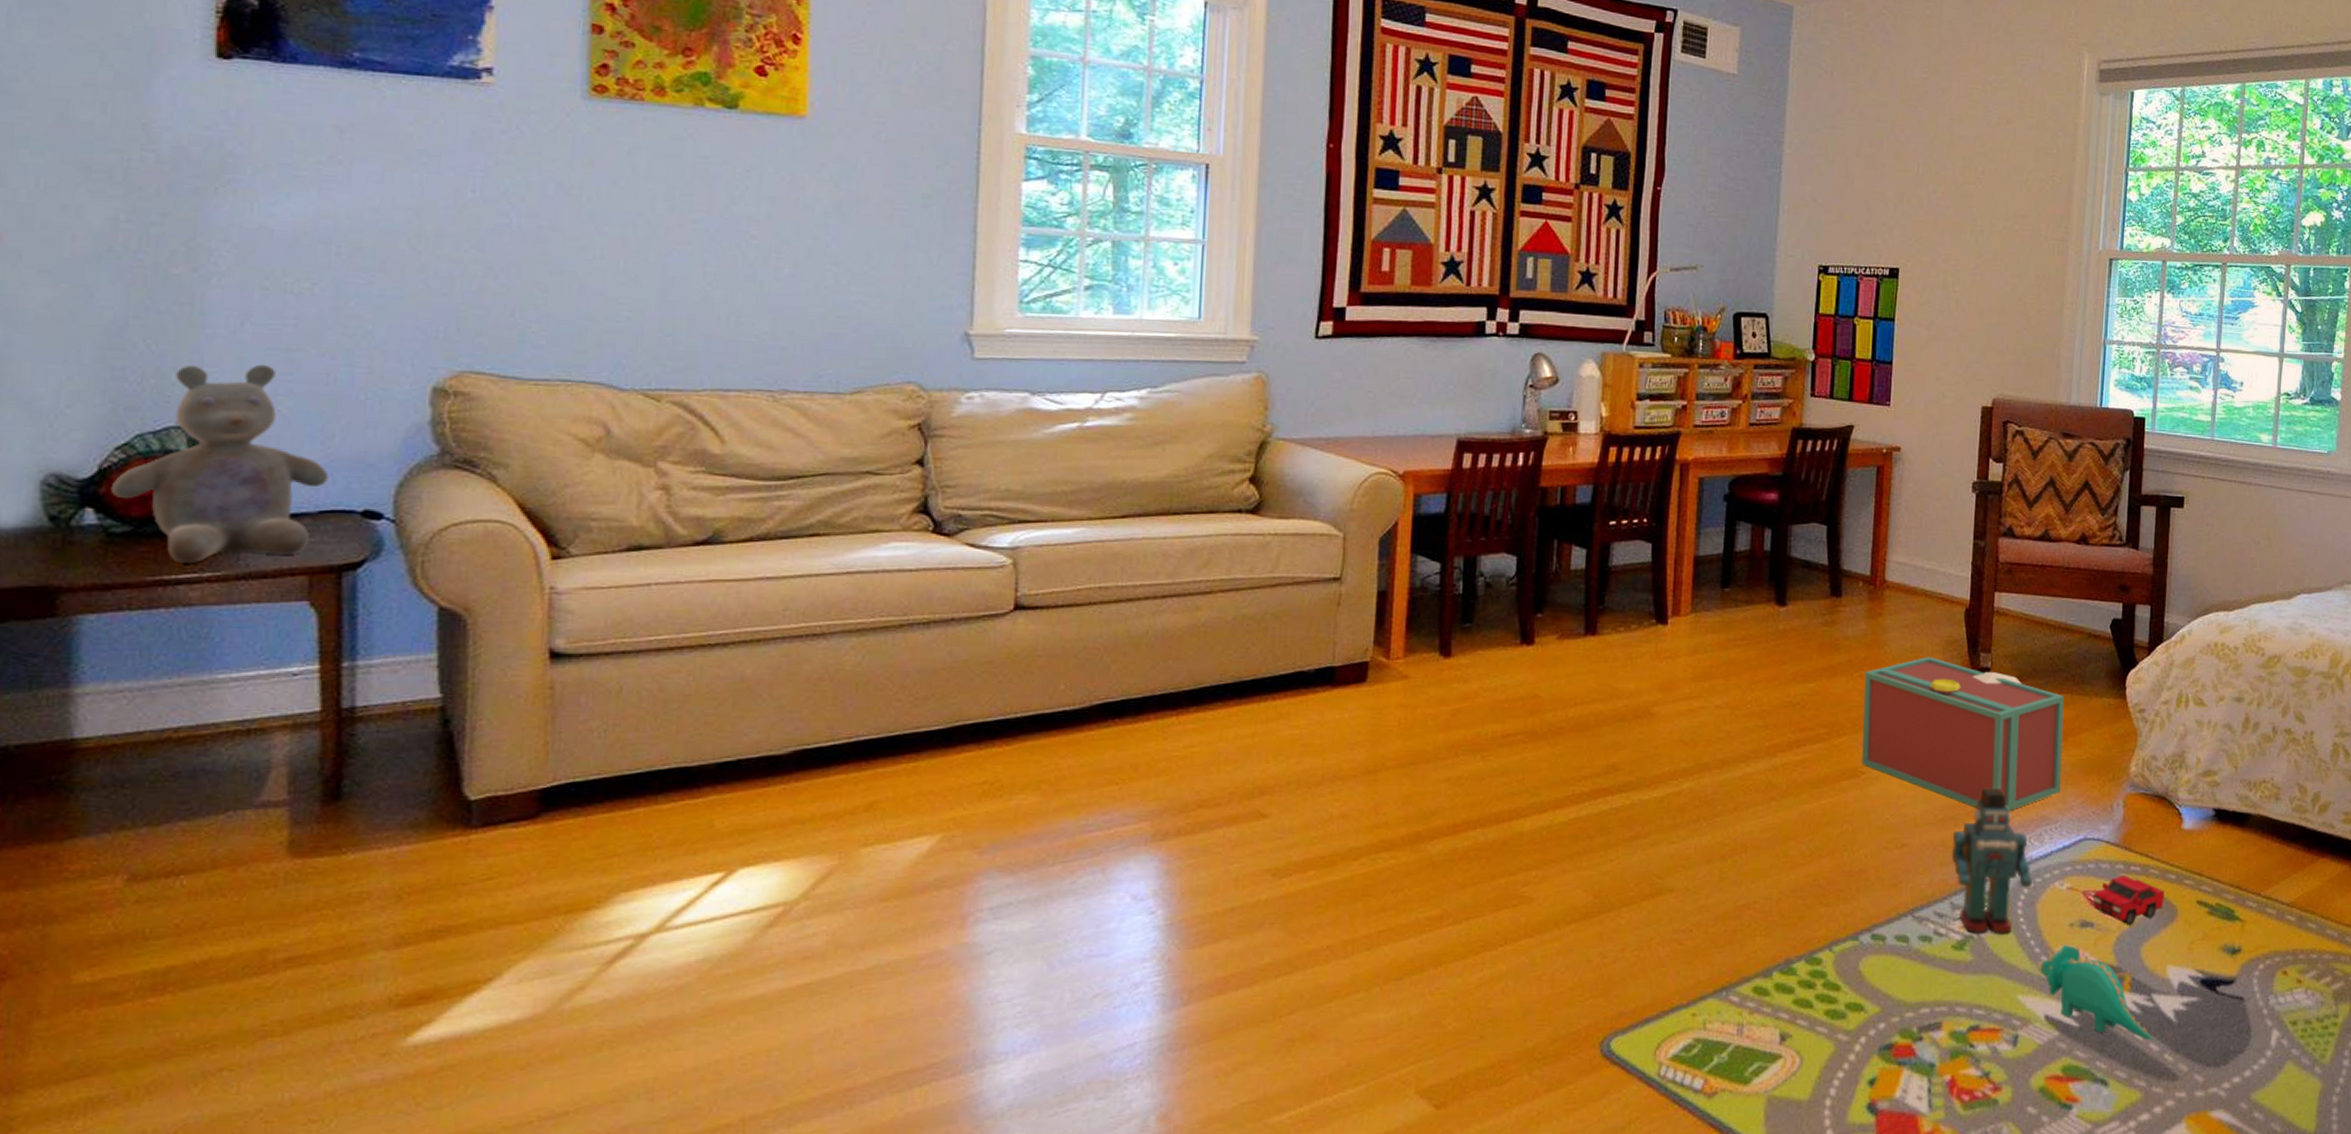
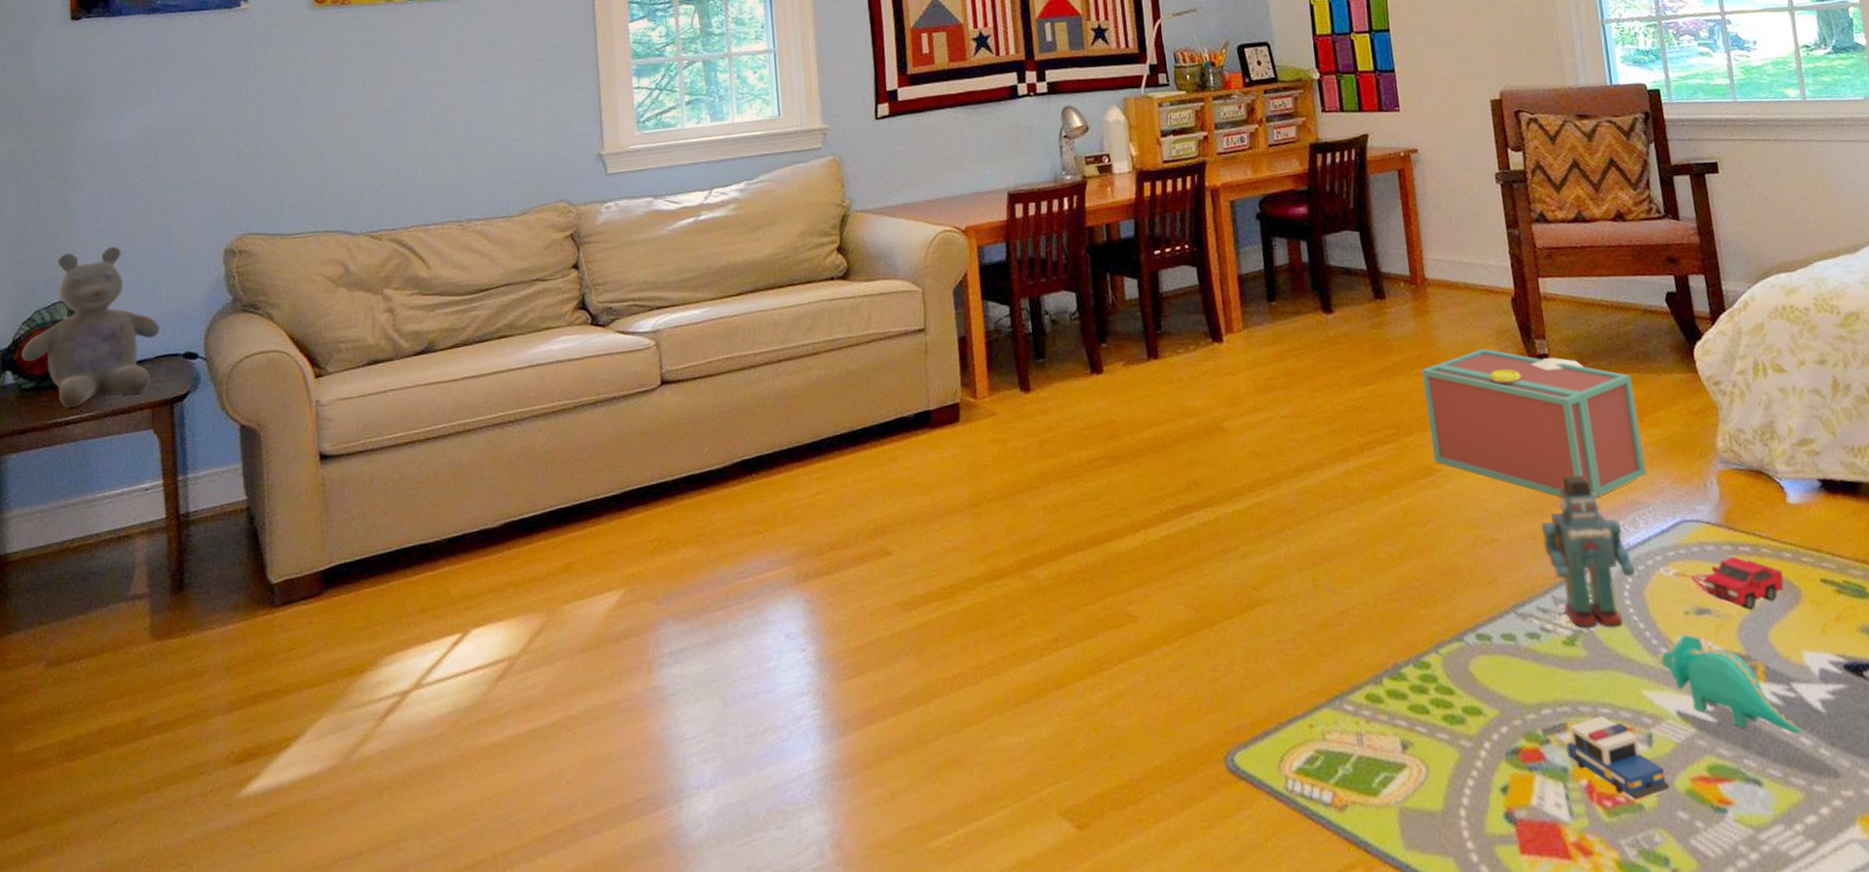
police car: none [1937,1017,2025,1095] -> present [1566,716,1670,799]

